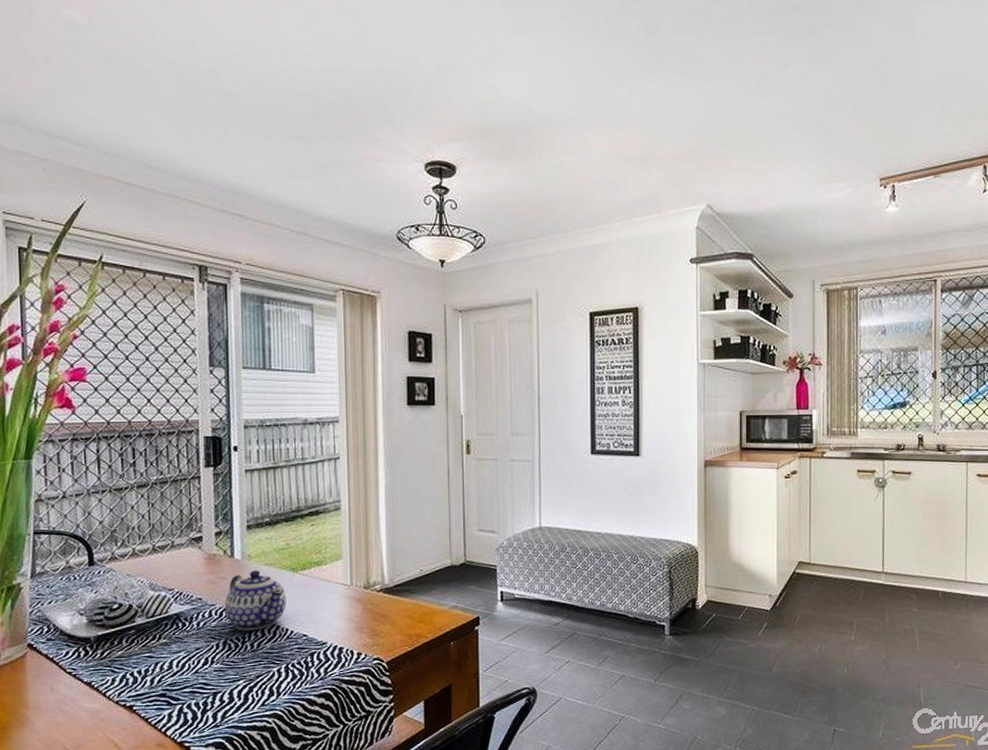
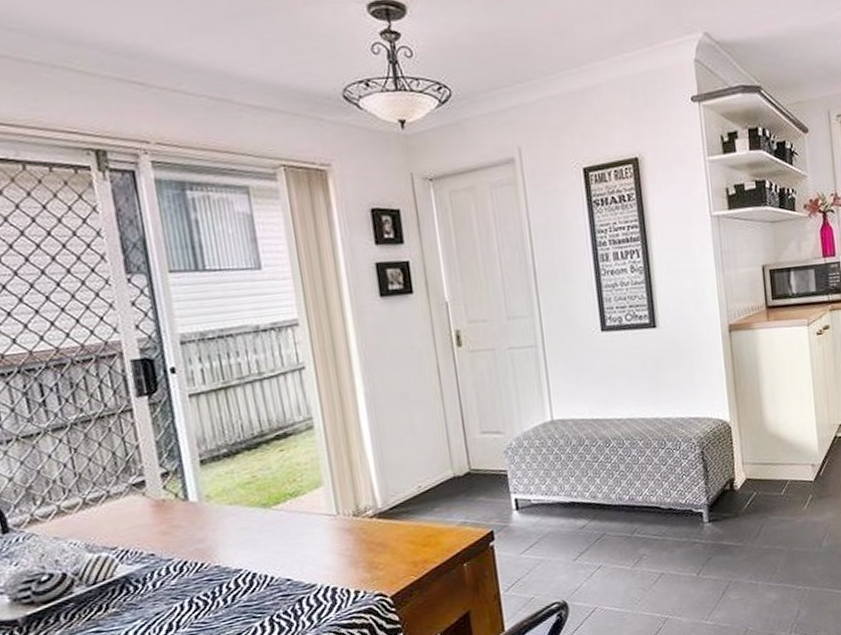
teapot: present [224,570,287,631] -> none [183,512,262,585]

